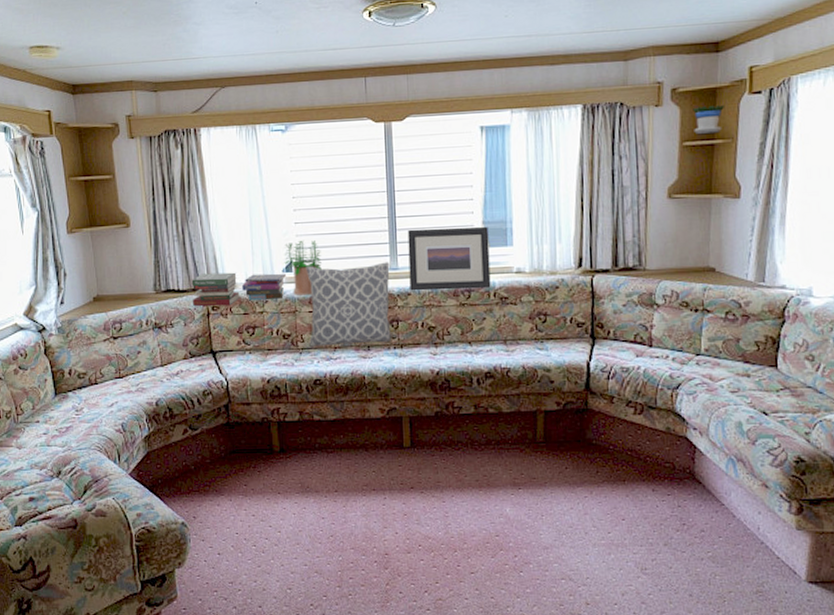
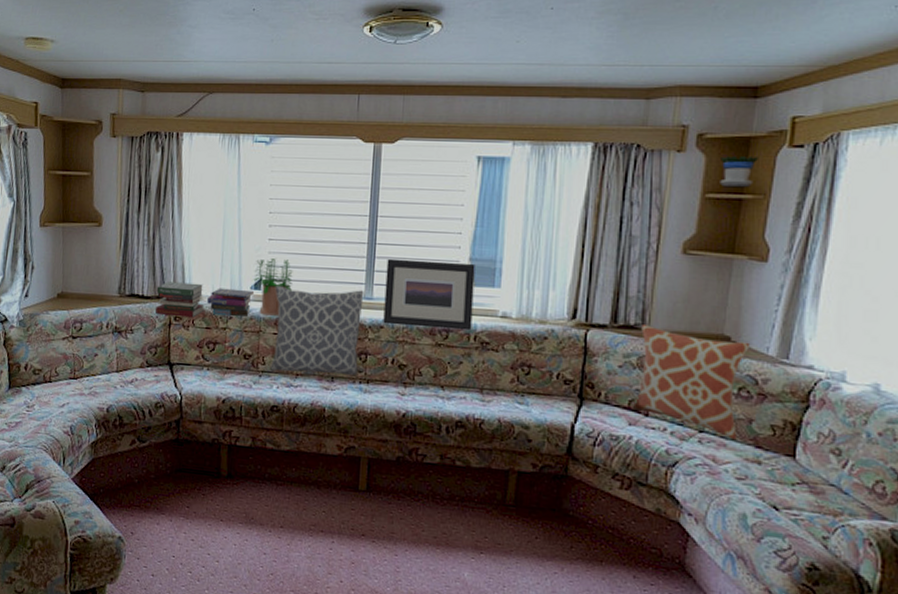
pillow: none [637,264,732,359] -> present [631,323,751,441]

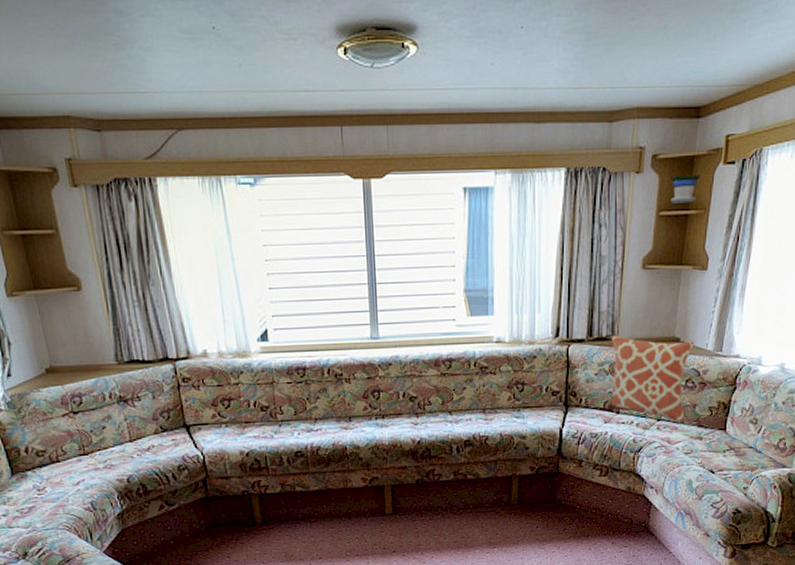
books: present [155,281,204,318] -> none [157,341,213,379]
books: present [207,288,255,317] -> none [214,342,263,372]
potted plant: present [253,258,293,317] -> none [259,307,299,367]
pillow: present [270,286,364,377] -> none [282,331,373,419]
picture frame: present [383,258,475,331] -> none [388,294,472,361]

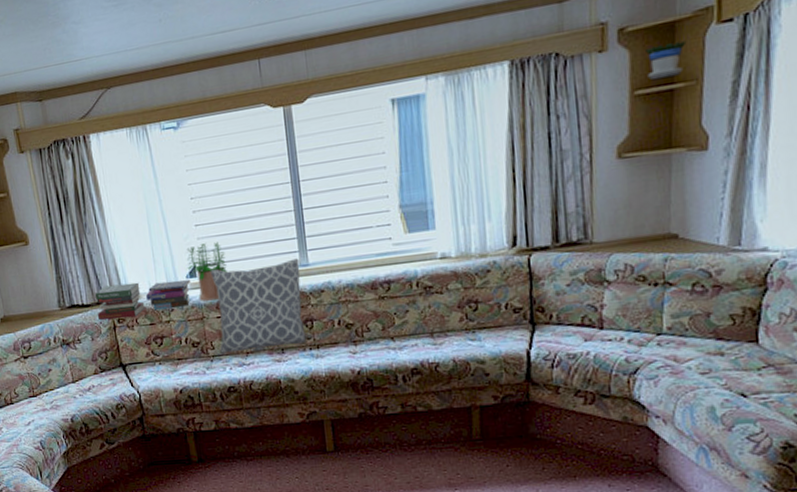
books: none [157,341,213,379] -> present [94,282,145,321]
books: none [214,342,263,372] -> present [146,280,192,311]
potted plant: none [259,307,299,367] -> present [186,242,227,302]
pillow: none [282,331,373,419] -> present [210,258,306,353]
pillow: present [606,334,695,424] -> none [585,236,700,337]

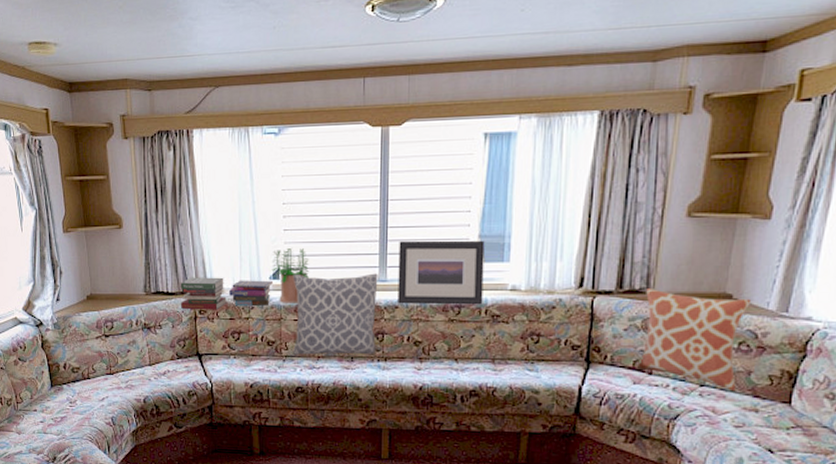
picture frame: none [316,211,413,288] -> present [398,240,485,305]
pillow: none [585,236,700,337] -> present [636,287,752,392]
flowerpot: present [645,41,687,81] -> none [725,114,766,148]

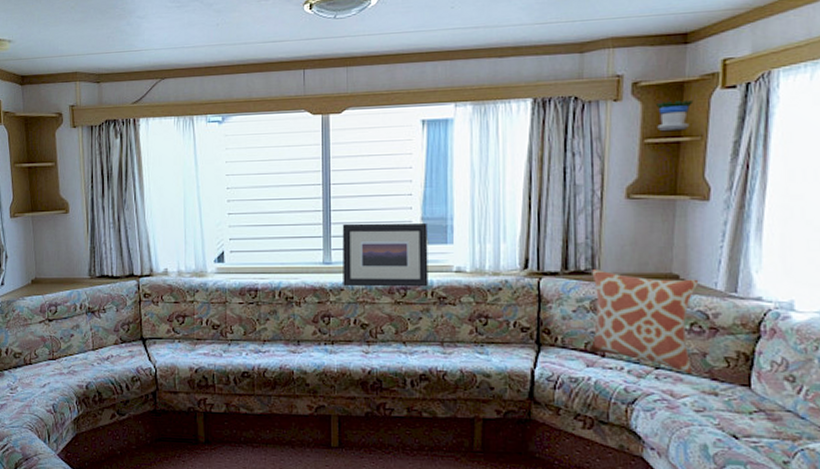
books: present [180,277,227,310] -> none [124,261,171,294]
books: present [229,280,274,307] -> none [174,263,219,290]
potted plant: present [271,248,309,305] -> none [216,232,253,287]
pillow: present [293,273,378,355] -> none [237,256,323,339]
flowerpot: none [725,114,766,148] -> present [656,100,694,132]

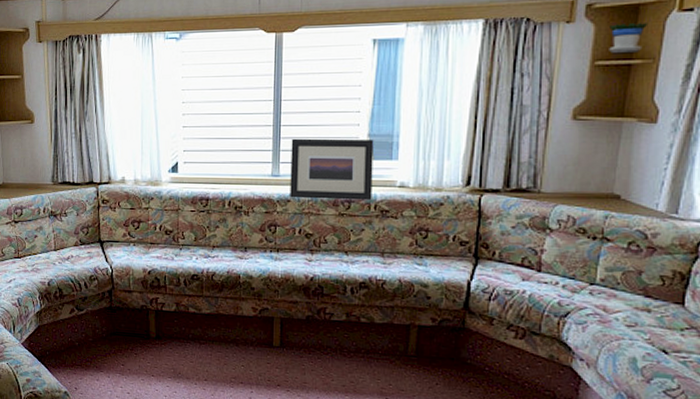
pillow: present [588,268,699,375] -> none [525,186,640,291]

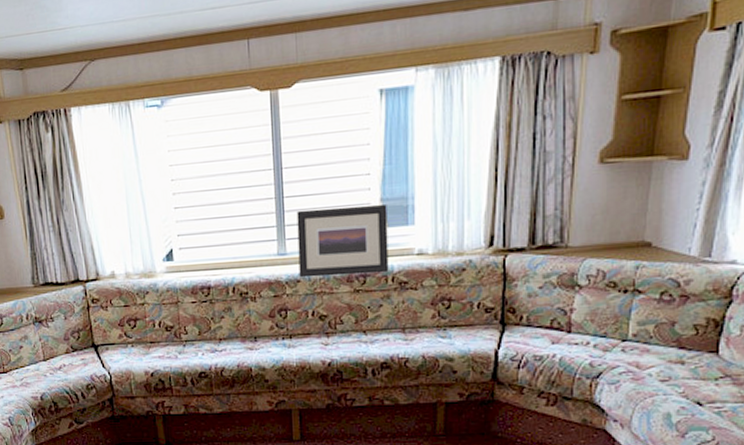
flowerpot: present [609,23,649,54] -> none [636,47,678,86]

